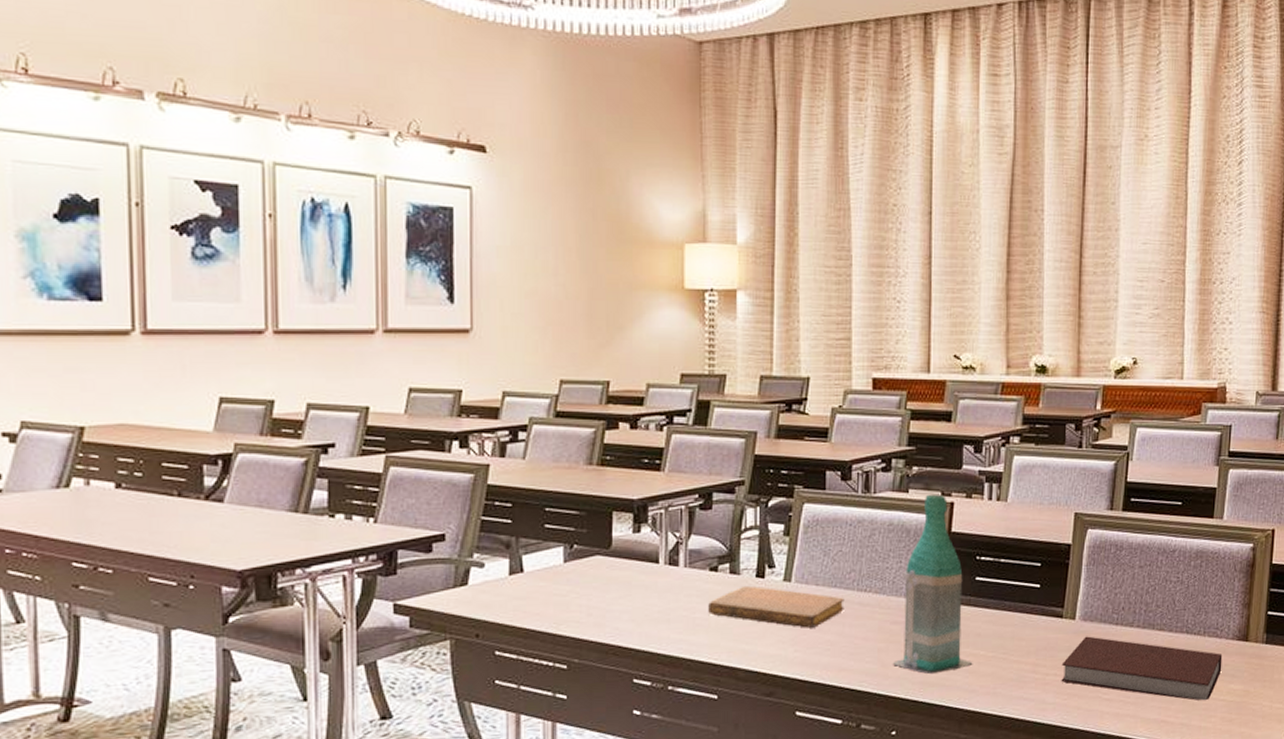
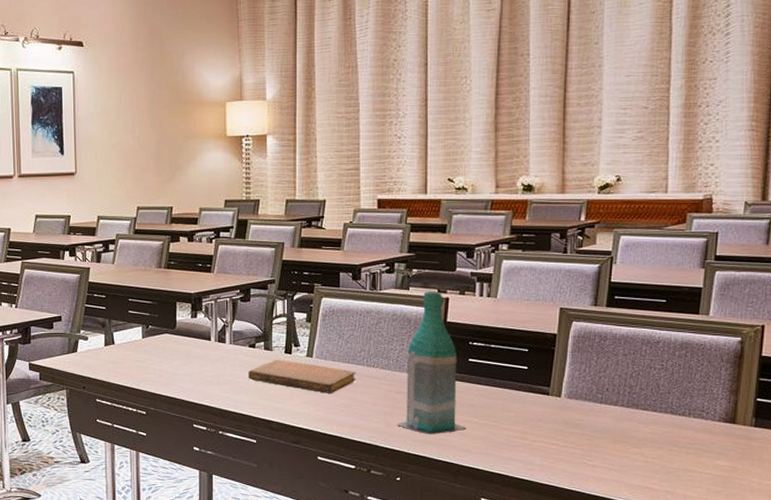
notebook: present [1061,636,1223,701] -> none [547,411,708,473]

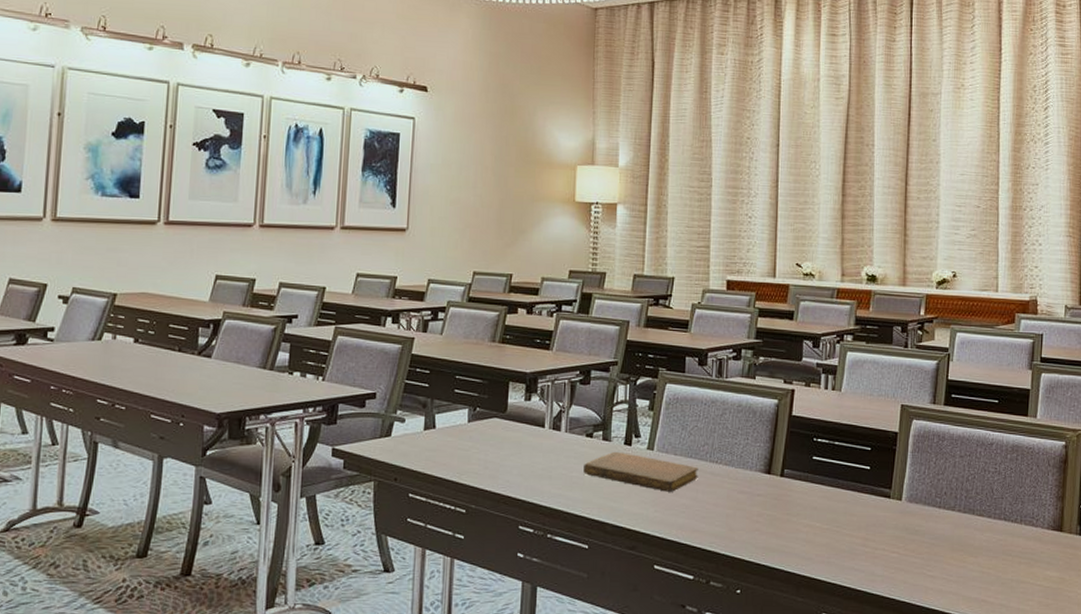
bottle: present [397,291,466,435] -> none [739,381,809,541]

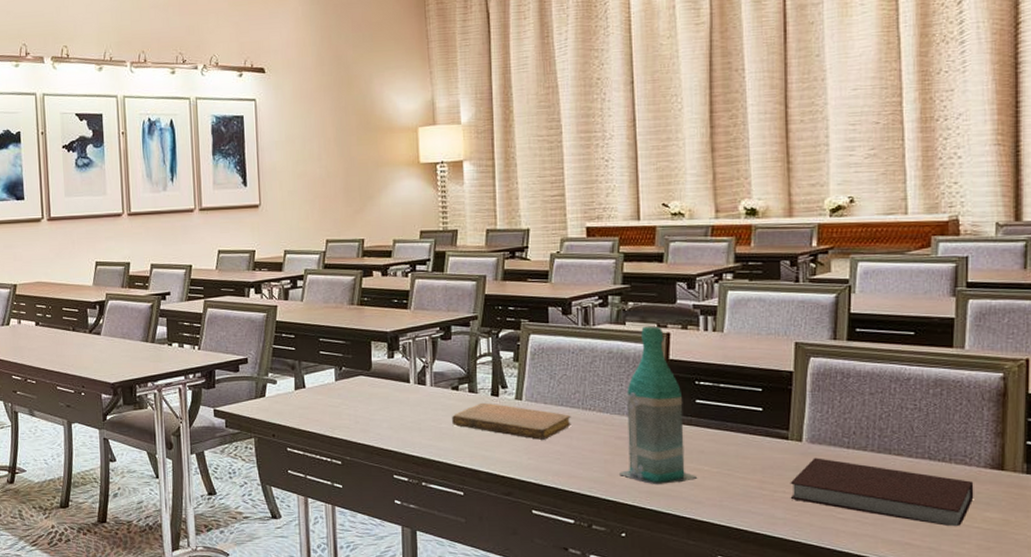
bottle: none [739,381,809,541] -> present [619,326,696,485]
notebook: none [889,516,1039,585] -> present [790,458,974,527]

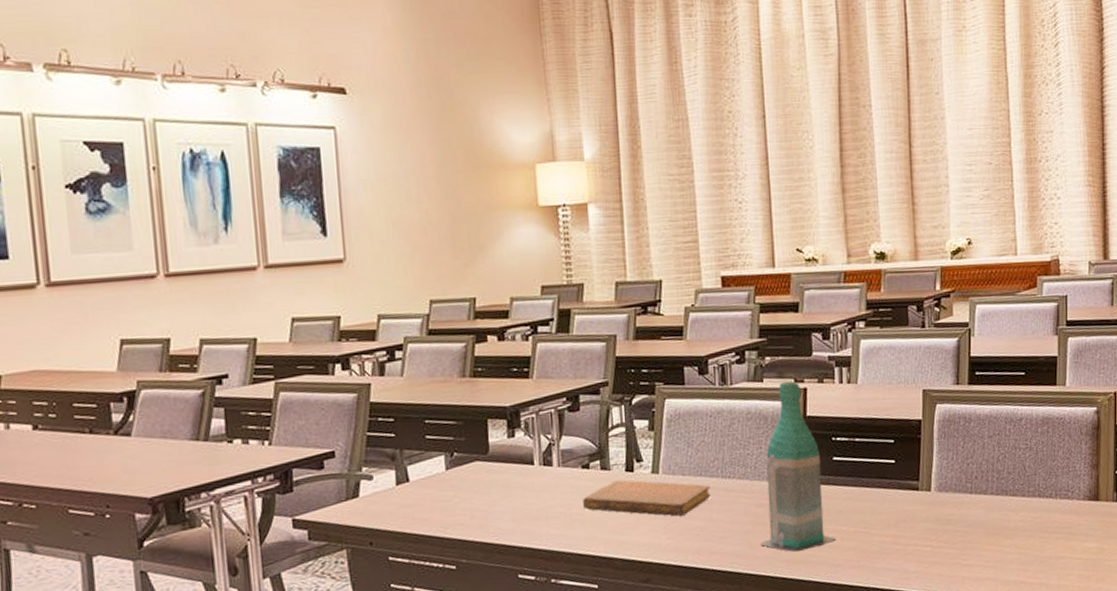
notebook: present [790,458,974,527] -> none [921,505,1076,561]

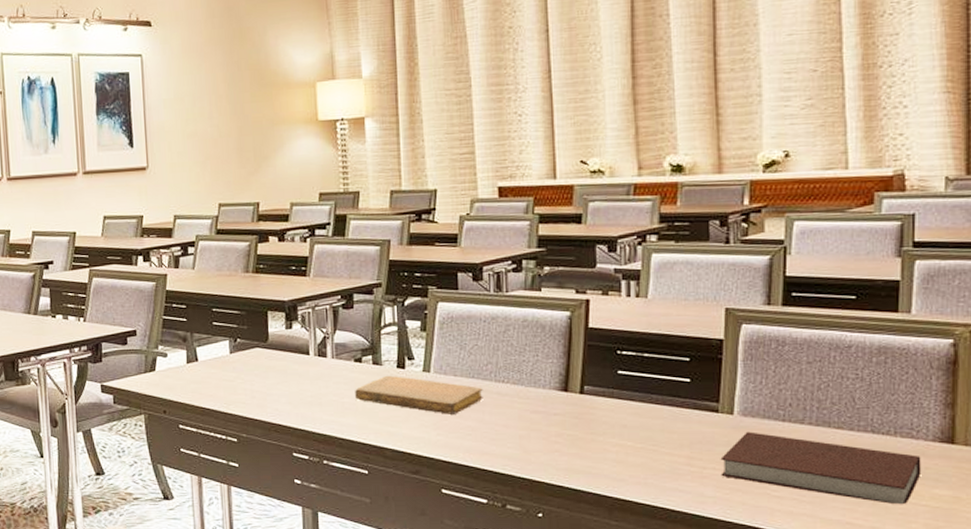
bottle: present [761,381,835,552] -> none [536,292,619,462]
notebook: none [921,505,1076,561] -> present [720,431,922,505]

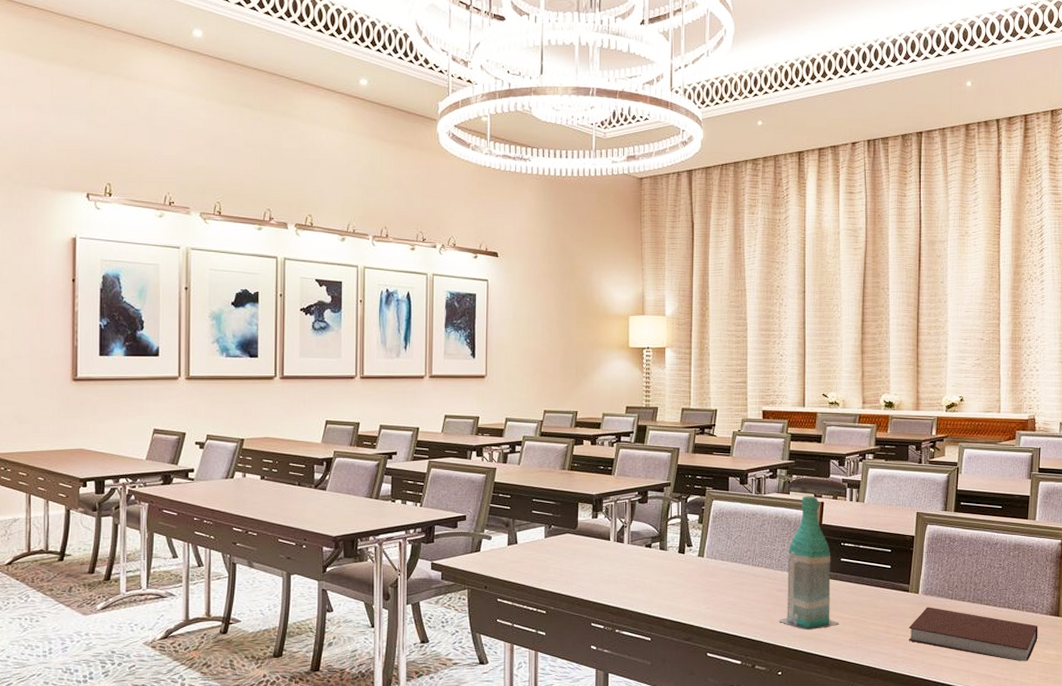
notebook: present [355,375,483,414] -> none [644,559,743,592]
bottle: none [536,292,619,462] -> present [779,495,839,631]

